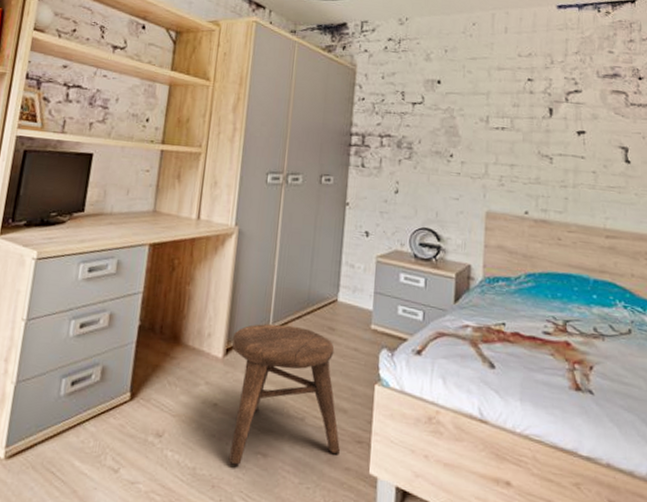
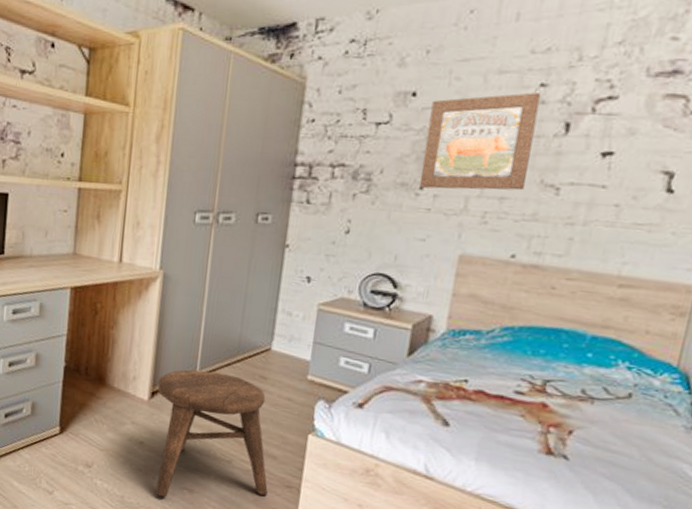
wall art: none [449,85,530,160] -> present [419,92,541,191]

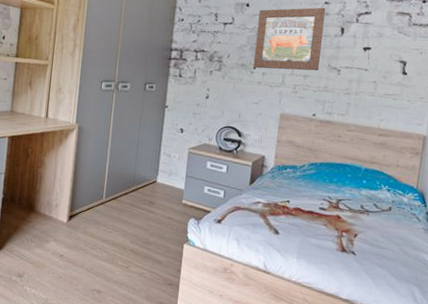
stool: present [155,369,268,497] -> none [72,198,156,298]

